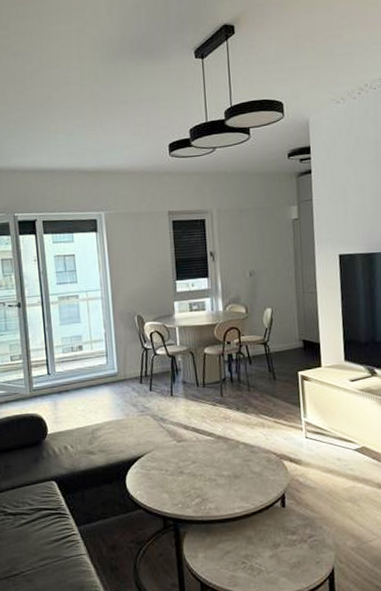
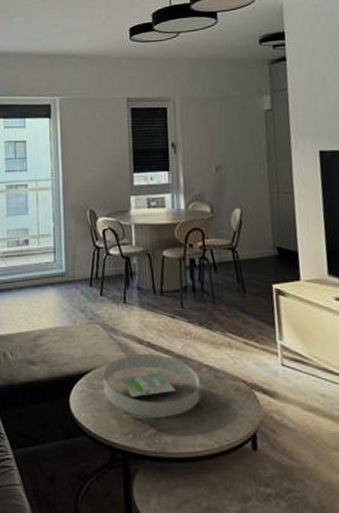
decorative tray: none [154,437,238,490] -> present [103,354,200,418]

